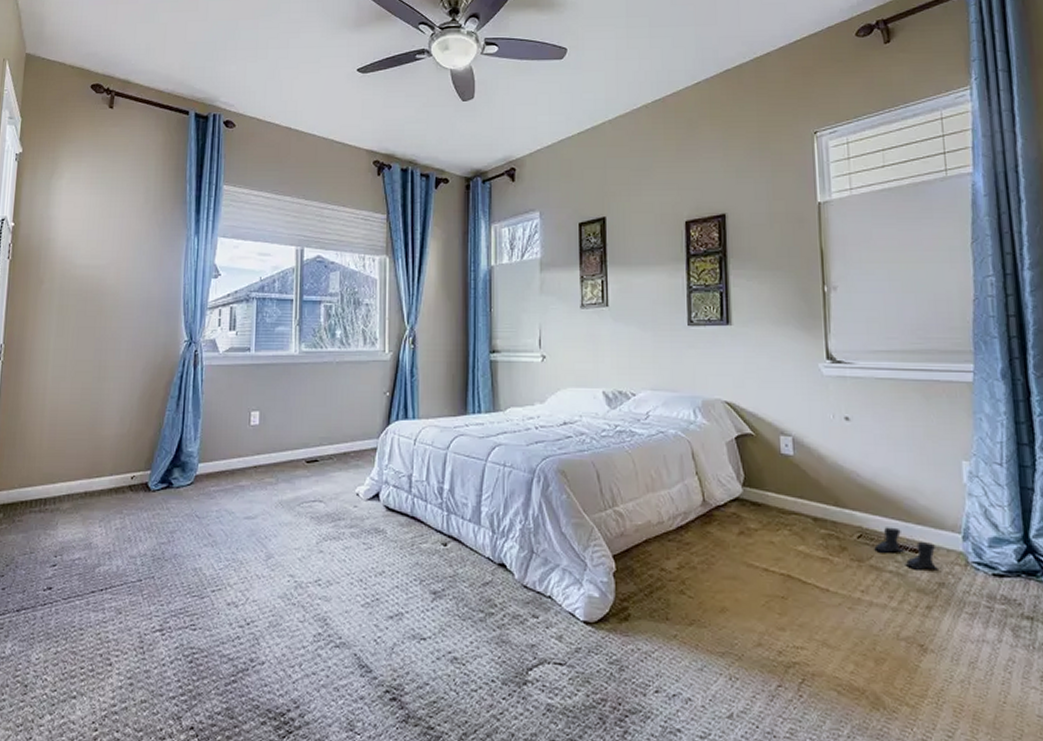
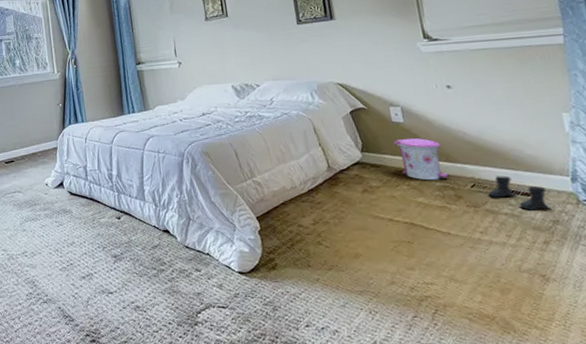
trash can: none [780,474,835,527] -> present [394,137,449,181]

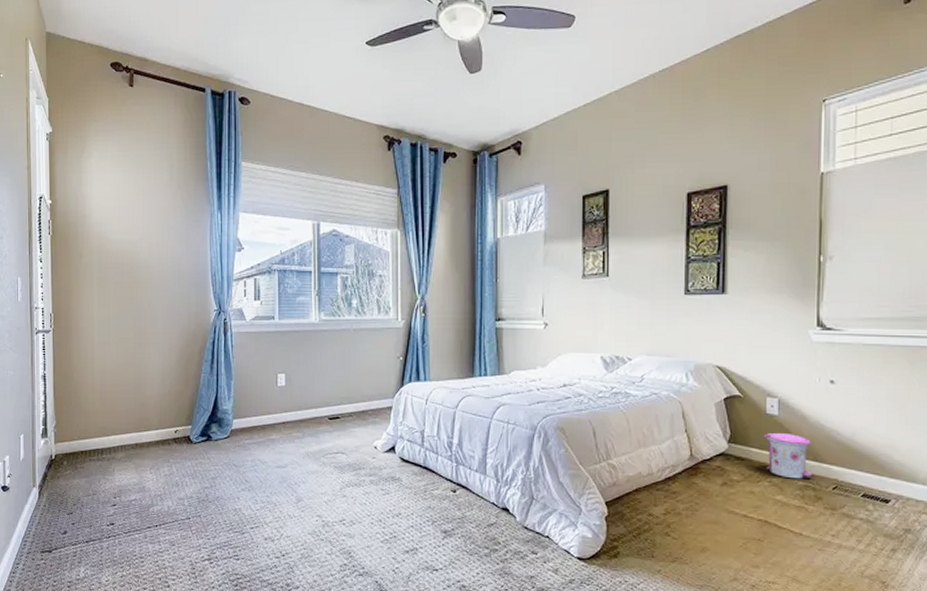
boots: present [487,175,551,211] -> none [848,480,906,519]

